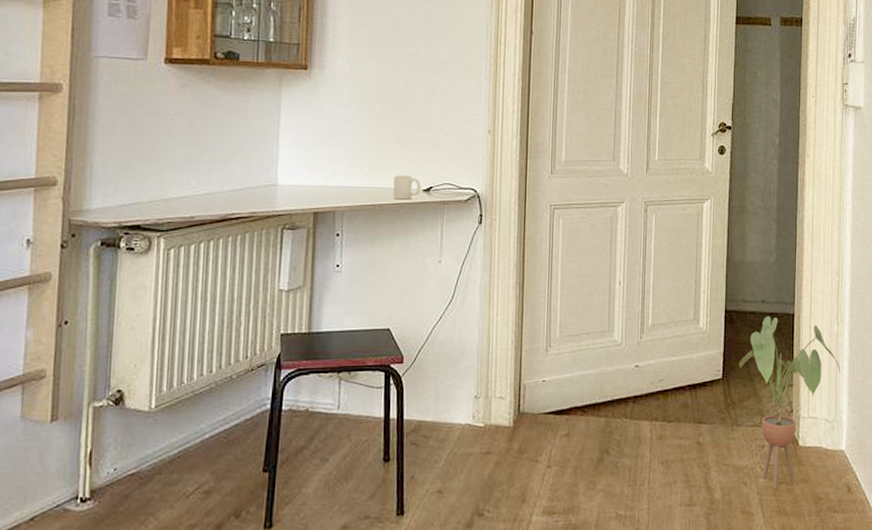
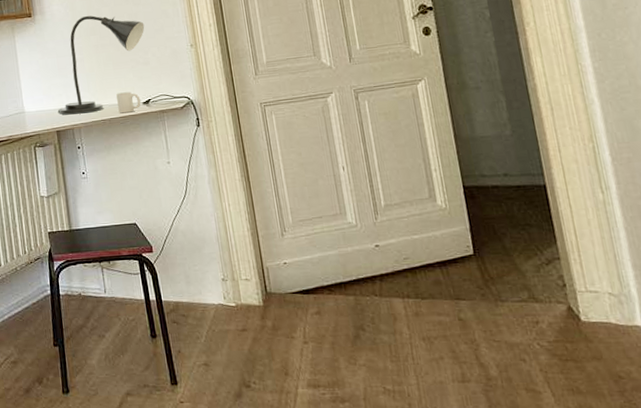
desk lamp: none [319,79,441,195] -> present [57,15,145,115]
house plant: present [739,316,841,489] -> none [490,189,618,367]

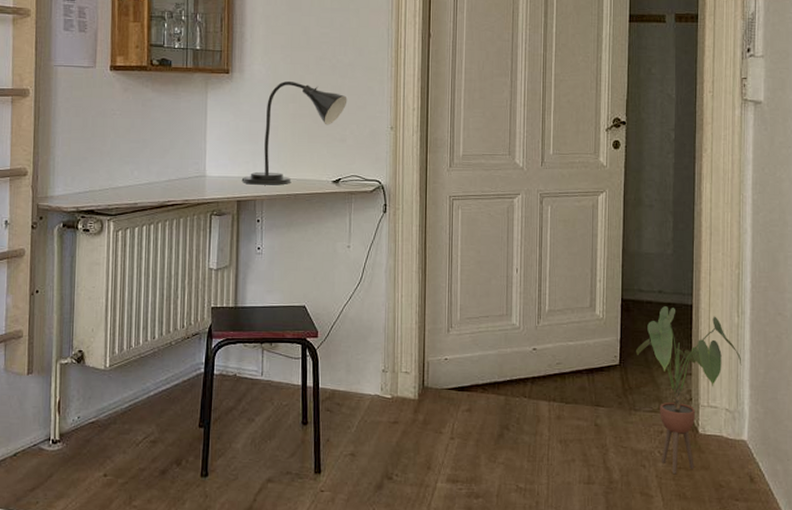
mug: present [116,92,141,113] -> none [306,168,331,190]
house plant: none [490,189,618,367] -> present [636,306,742,474]

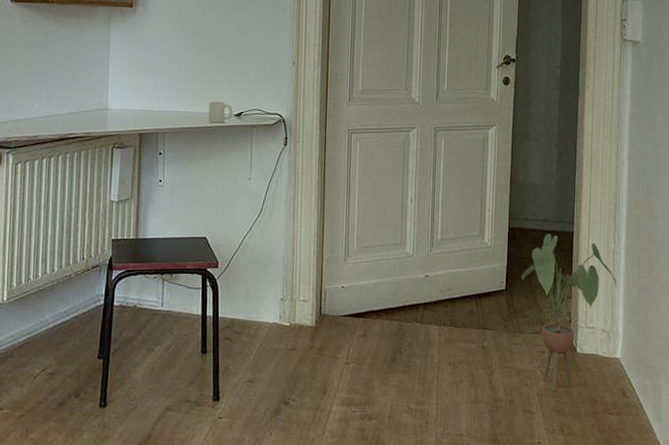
desk lamp: present [241,81,348,185] -> none [144,16,251,119]
mug: none [306,168,331,190] -> present [208,101,233,123]

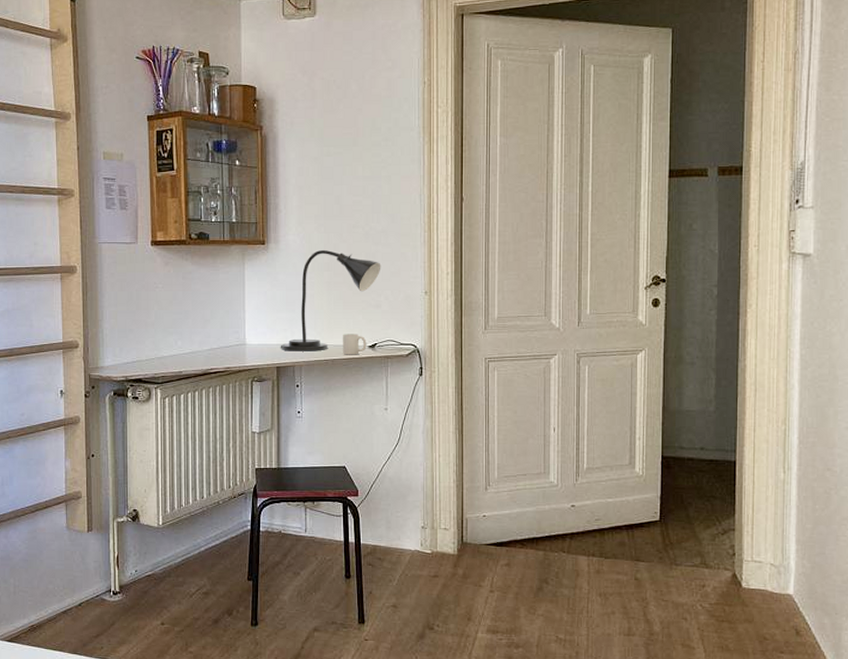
desk lamp: none [144,16,251,119] -> present [280,250,381,351]
house plant: present [521,234,617,391] -> none [677,463,788,626]

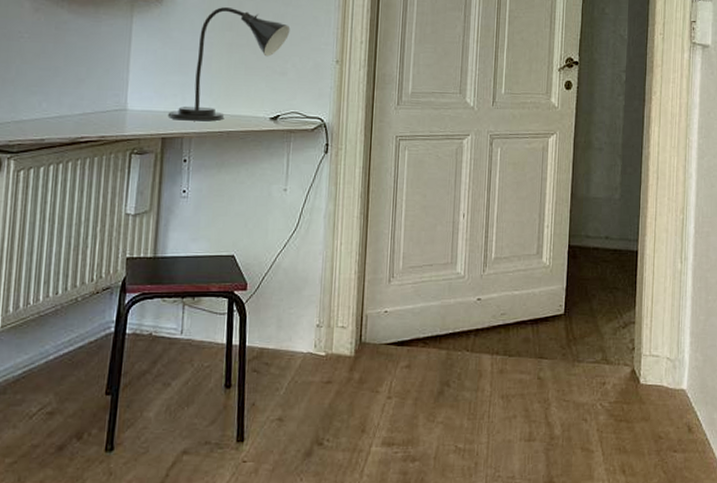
mug: present [343,334,367,355] -> none [241,103,269,128]

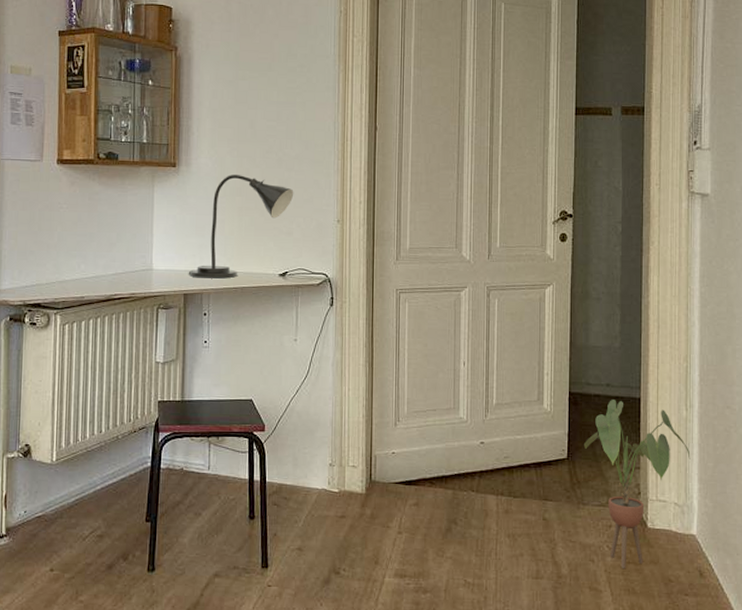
house plant: none [581,253,684,427] -> present [584,400,691,568]

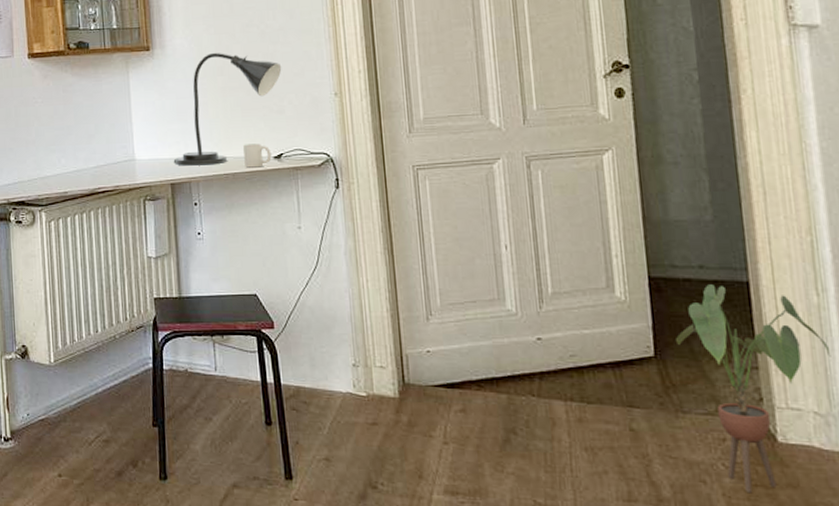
mug: none [253,261,278,283] -> present [243,143,272,168]

